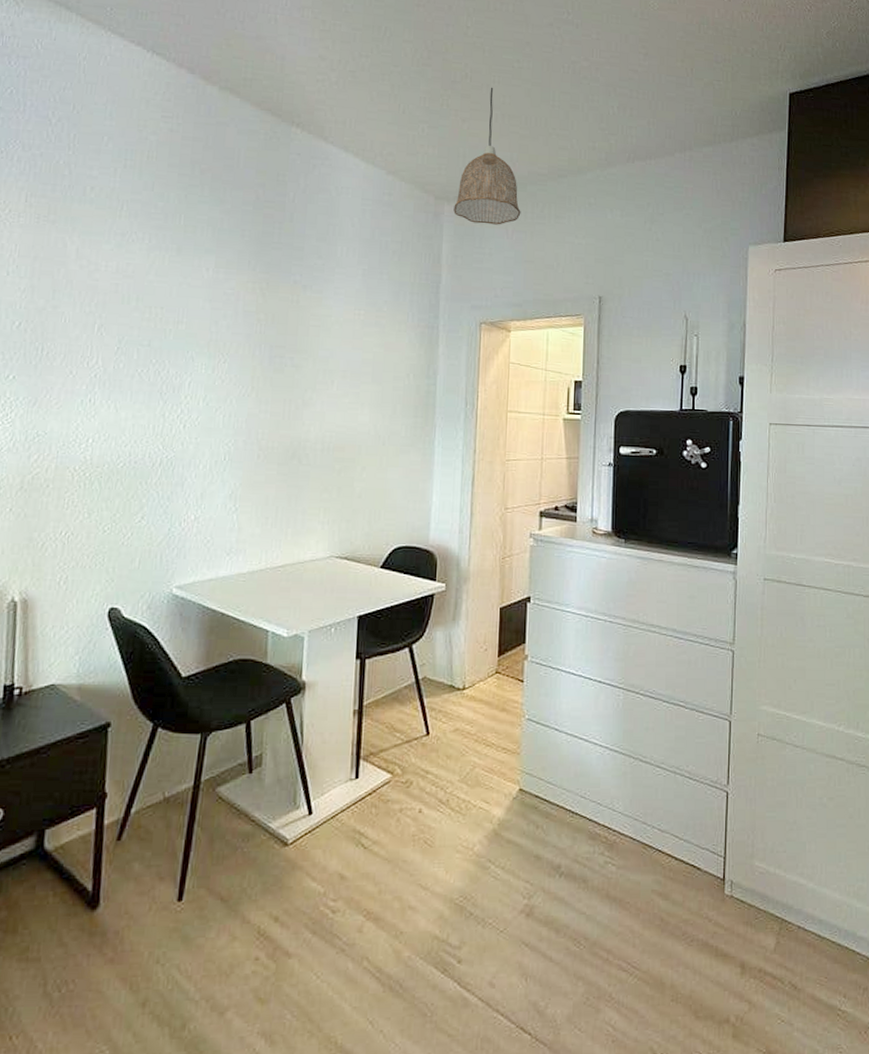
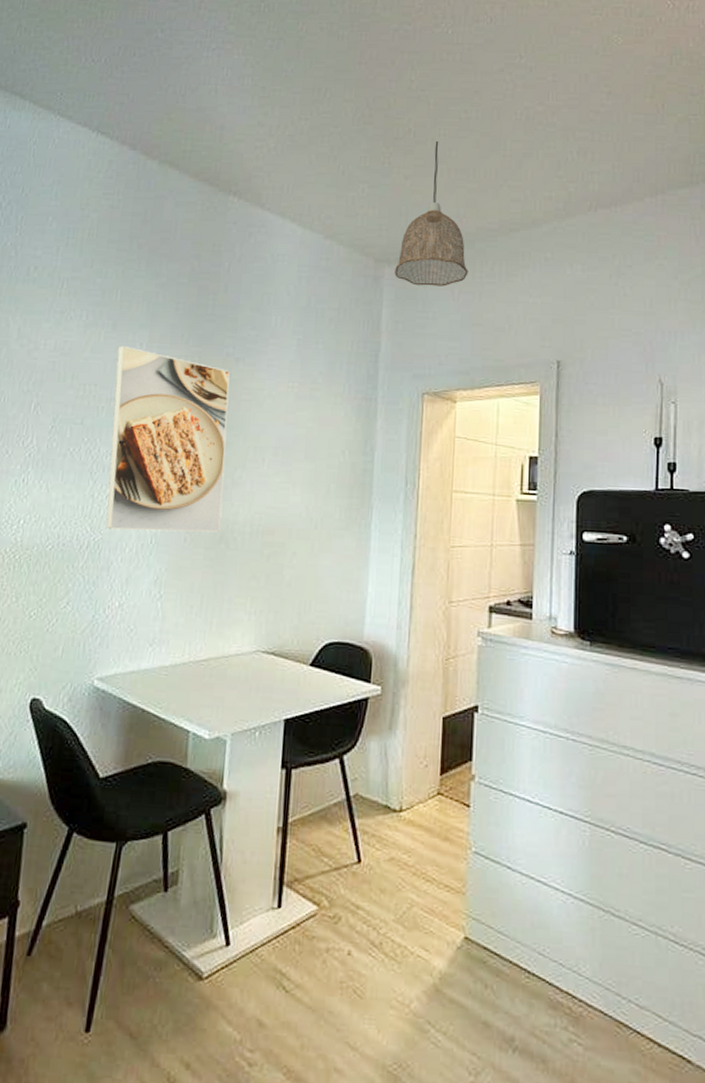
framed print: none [178,270,298,450] -> present [105,346,230,533]

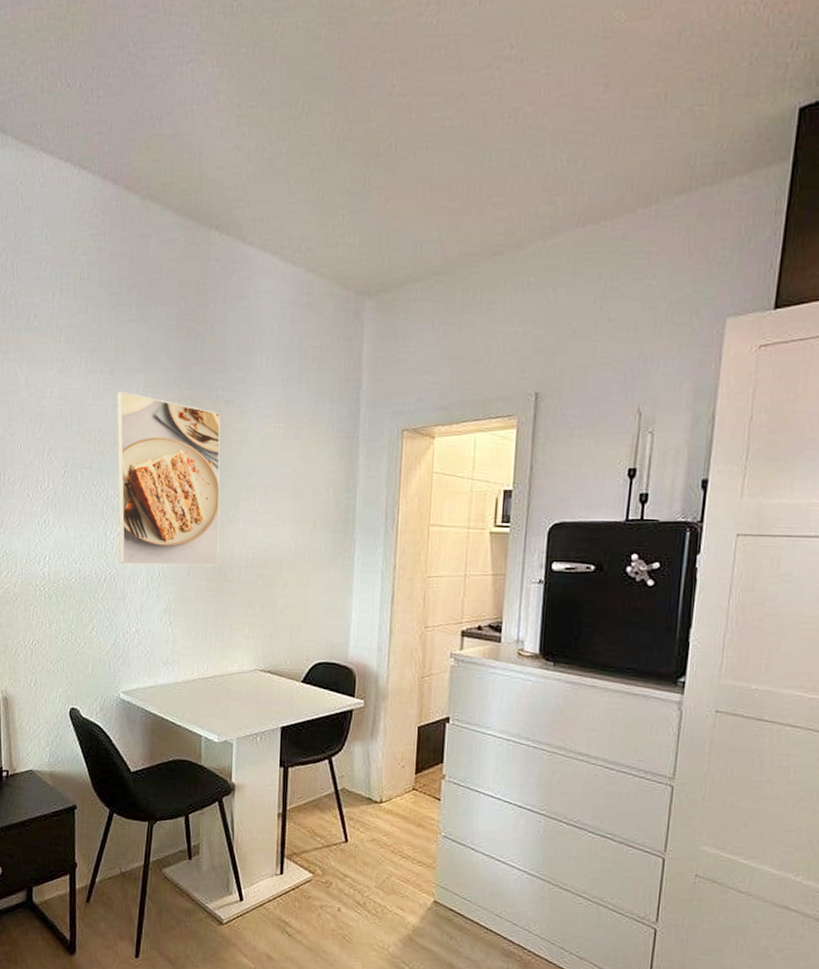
pendant lamp: present [394,140,468,287] -> none [375,155,449,319]

